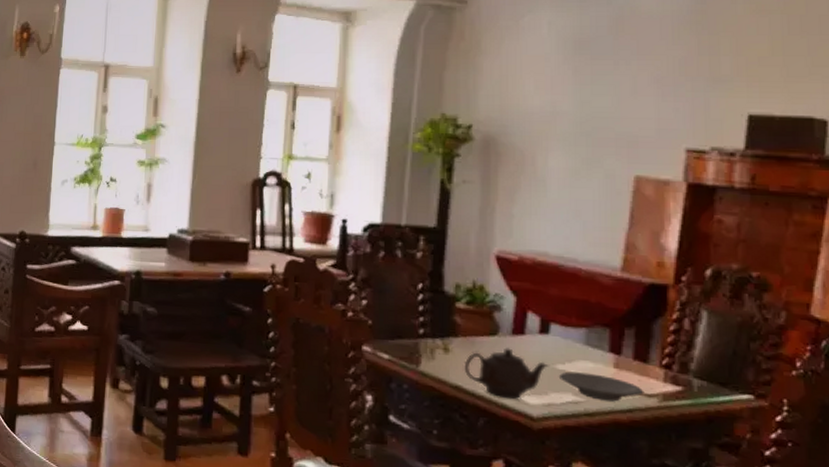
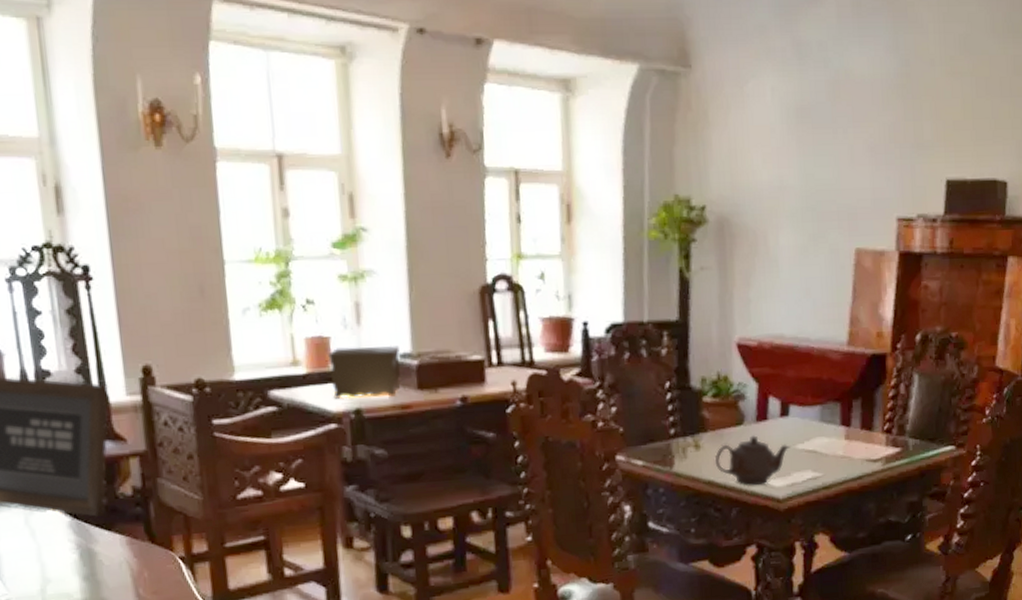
decorative box: none [120,219,178,265] -> present [328,345,401,399]
saucer: present [558,371,644,402] -> none [799,448,871,472]

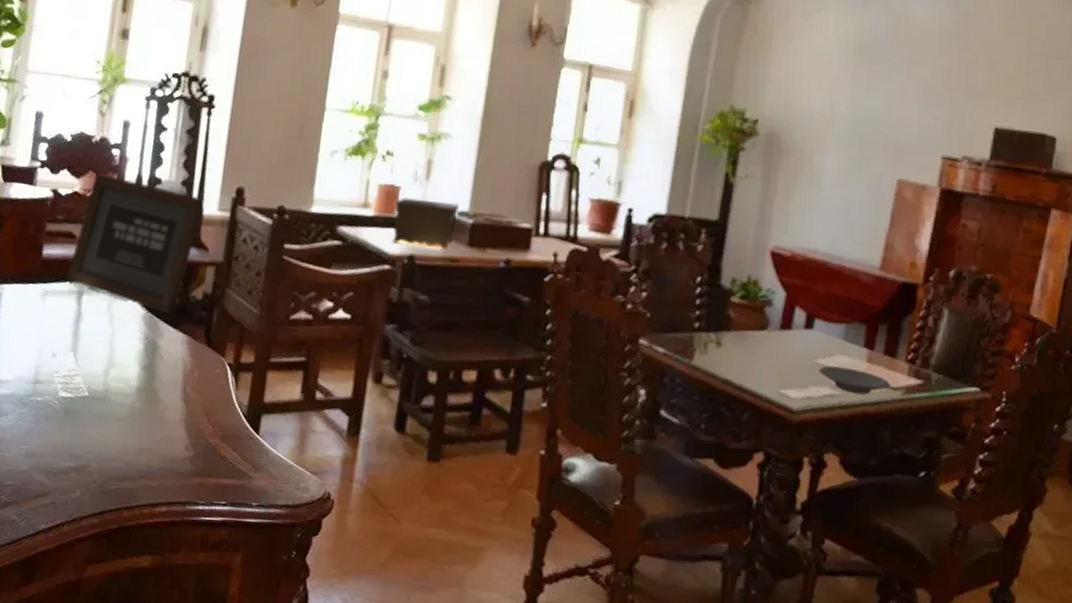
teapot: present [714,435,791,485] -> none [734,342,811,392]
saucer: none [799,448,871,472] -> present [818,366,891,395]

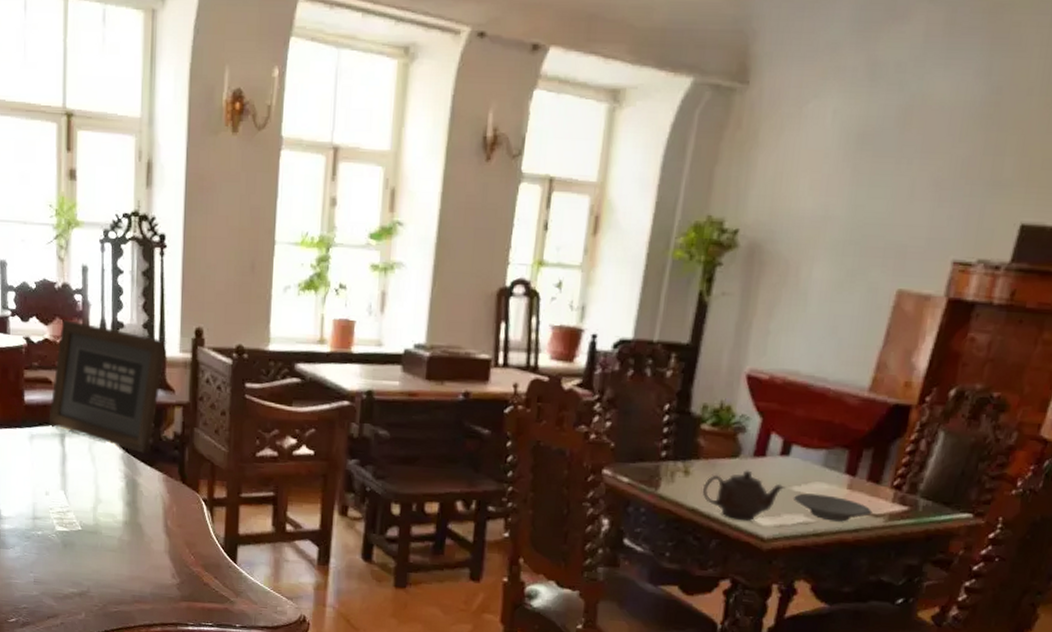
decorative box: present [392,198,459,249] -> none [350,332,415,383]
teapot: none [734,342,811,392] -> present [702,470,786,520]

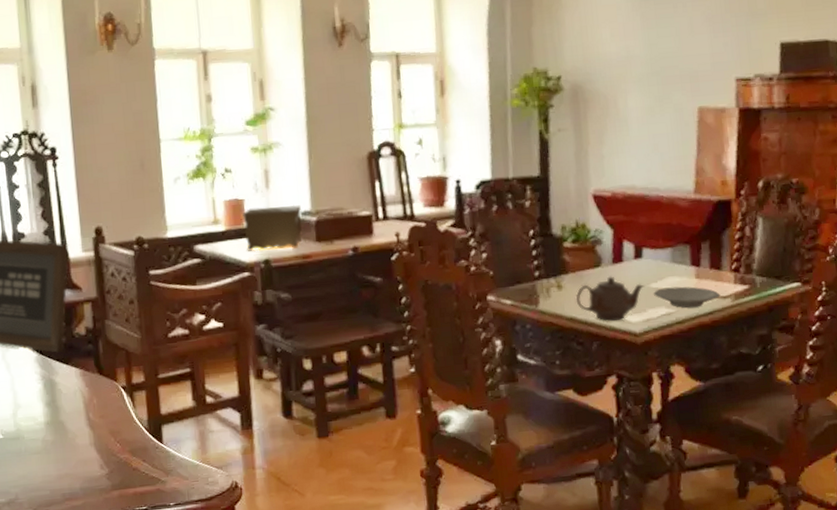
decorative box: none [350,332,415,383] -> present [242,204,303,251]

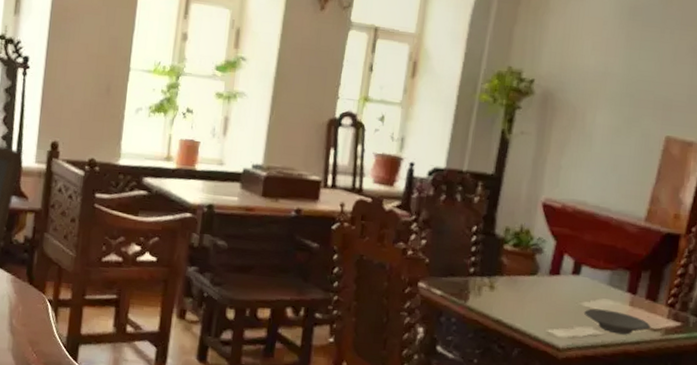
decorative box: present [242,204,303,251] -> none [193,152,253,199]
teapot: present [576,276,645,321] -> none [505,286,577,332]

